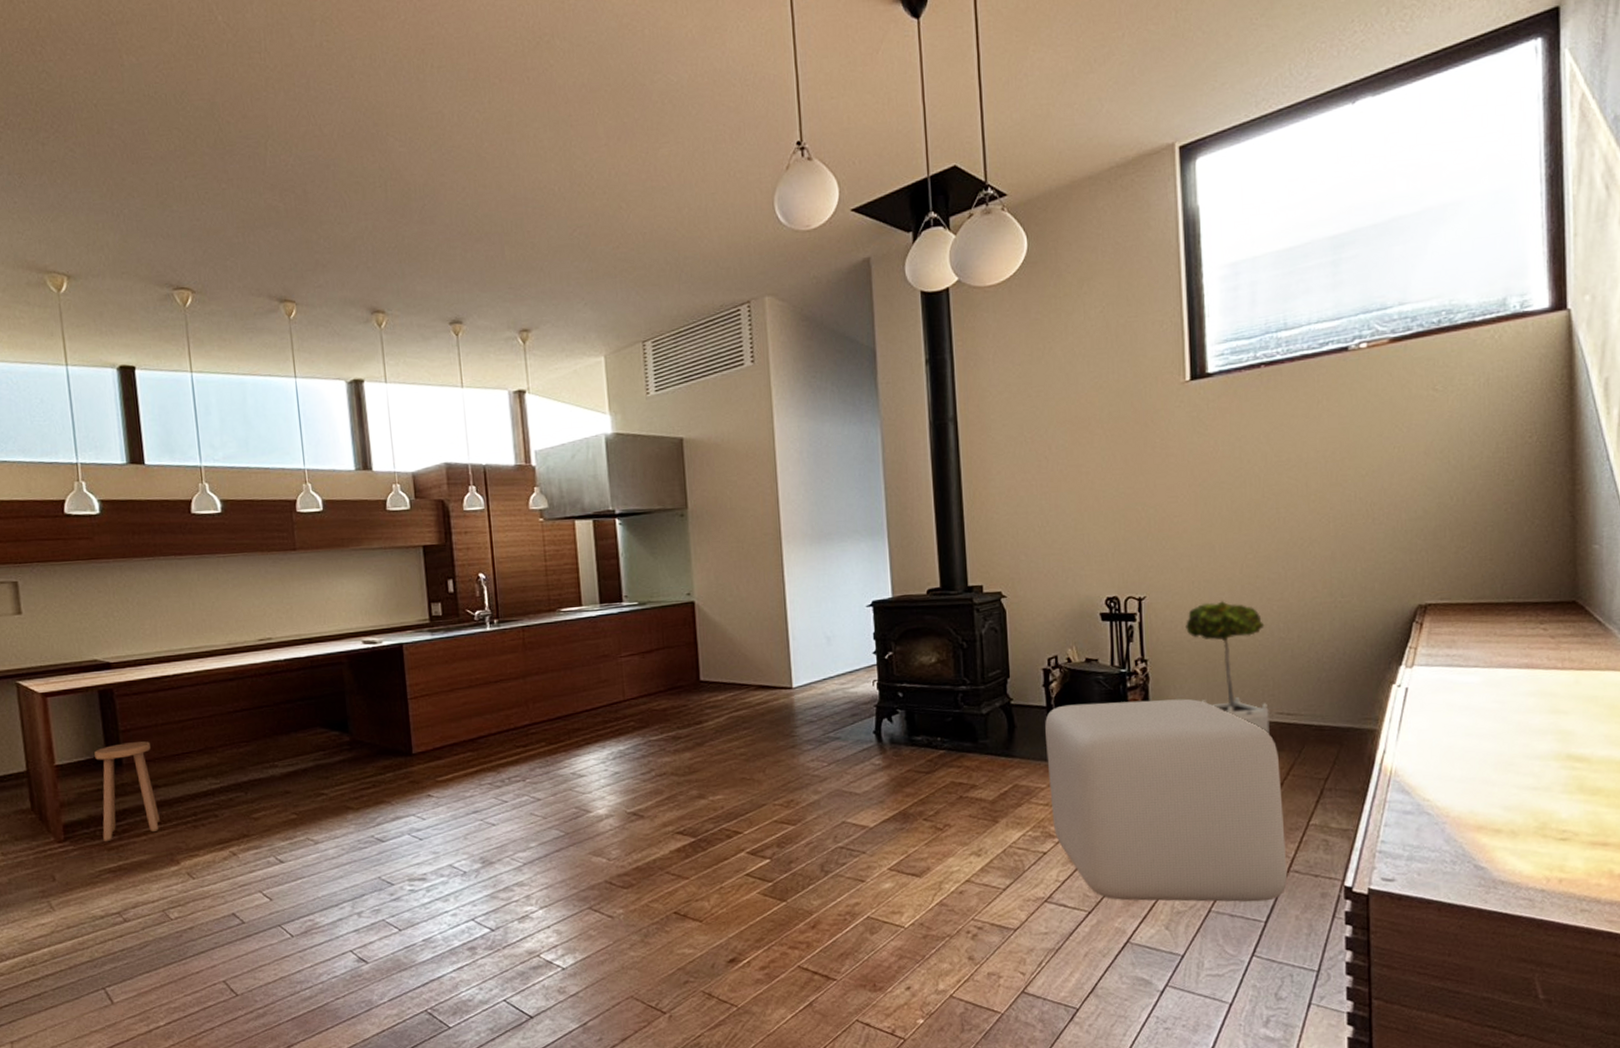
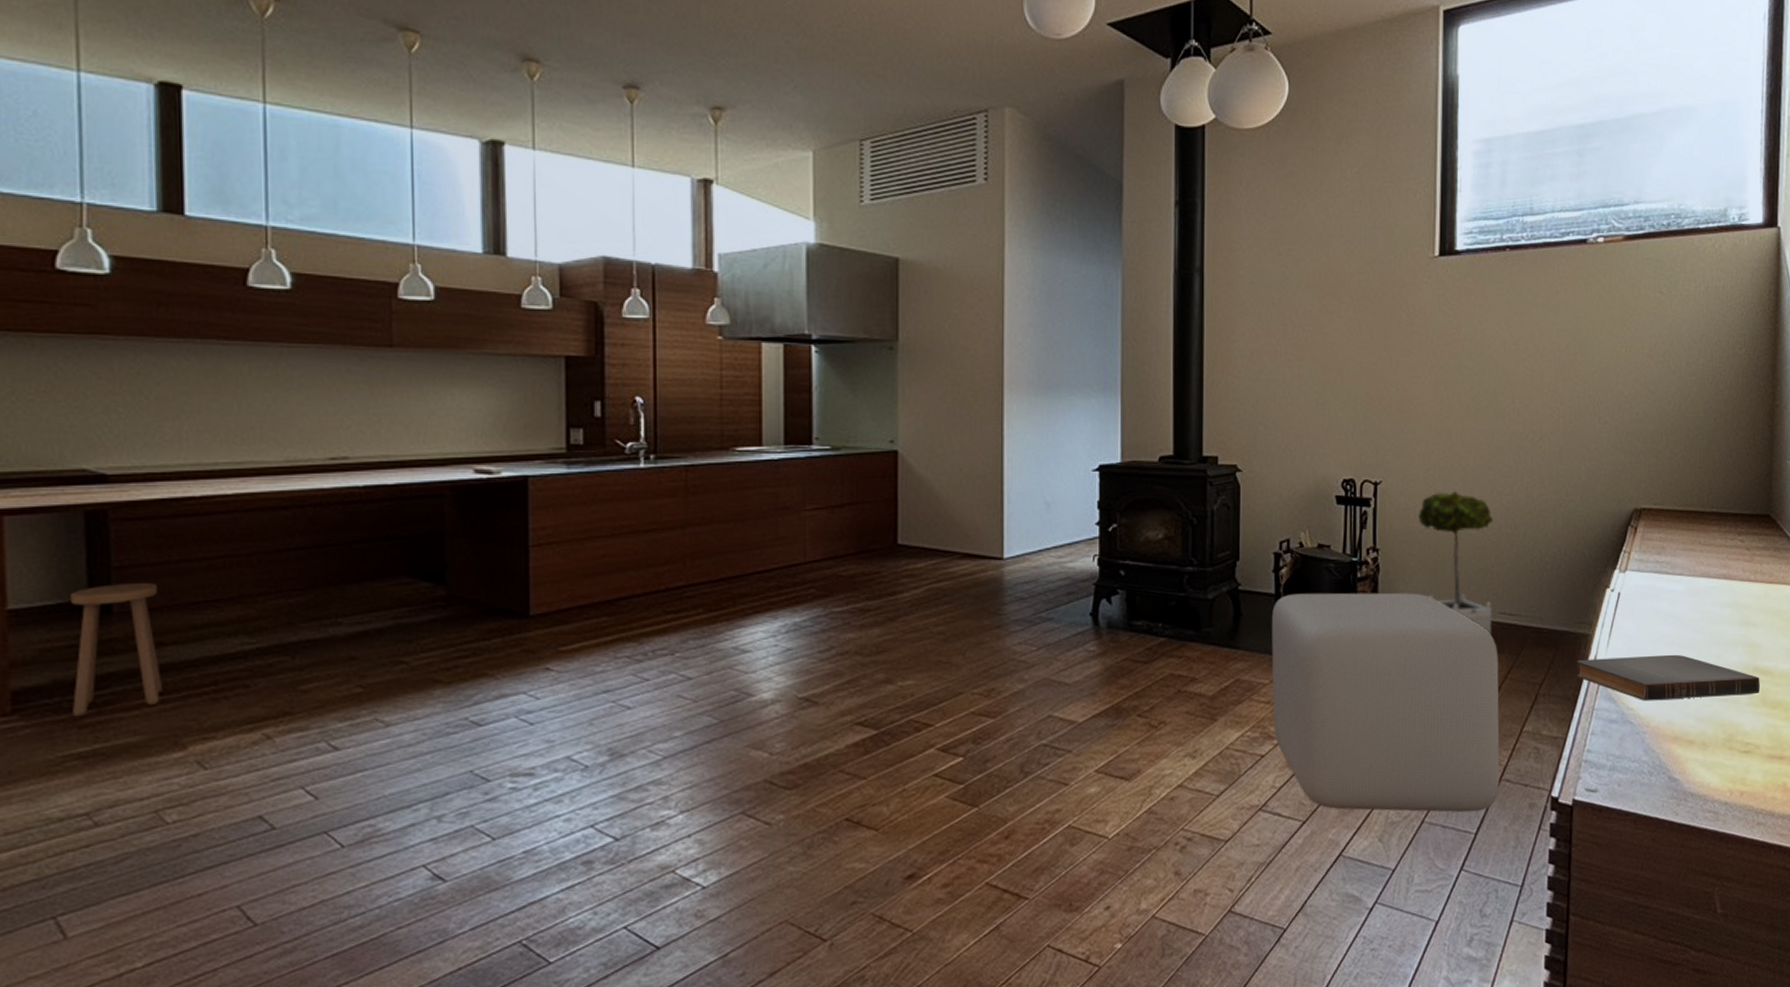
book: none [1364,745,1576,792] -> present [1576,654,1761,700]

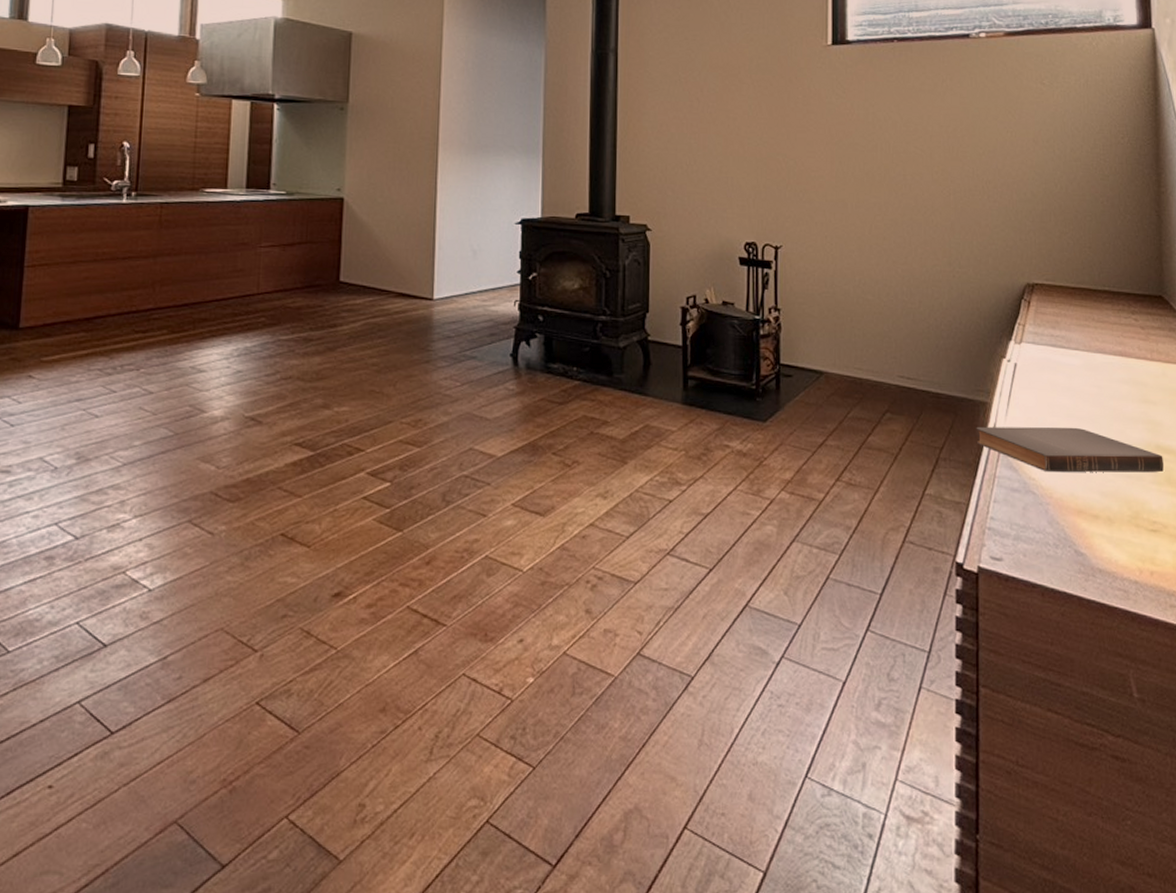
pouf: present [1271,592,1500,813] -> none [679,346,903,572]
potted tree: present [1417,490,1494,634] -> none [816,257,891,397]

